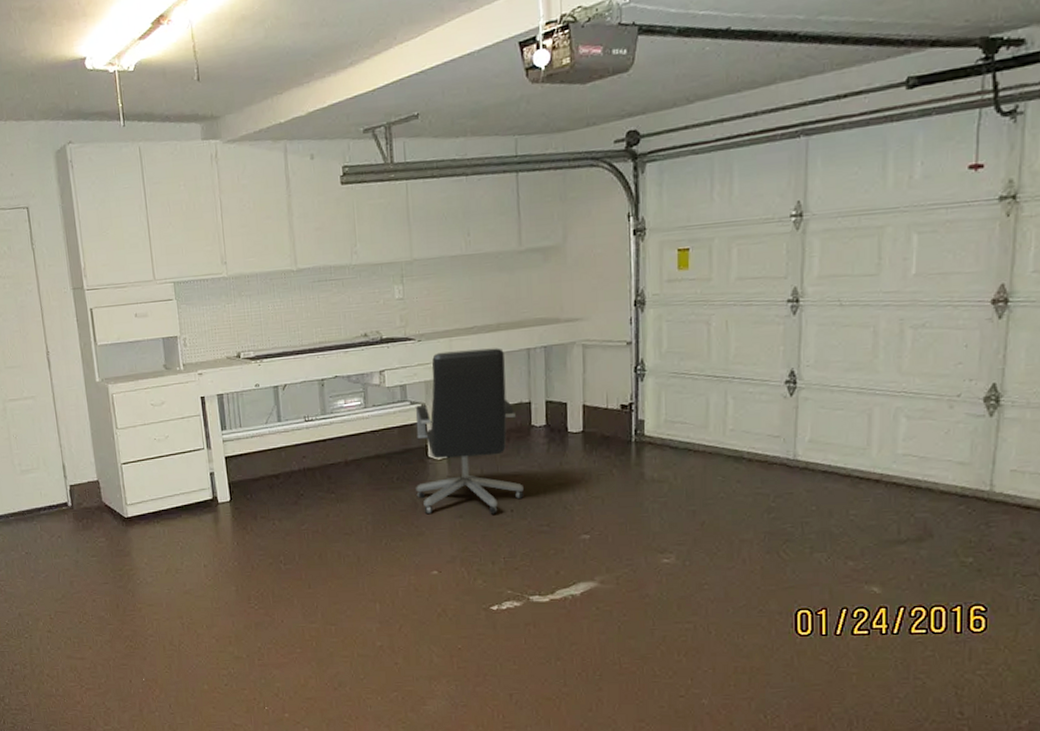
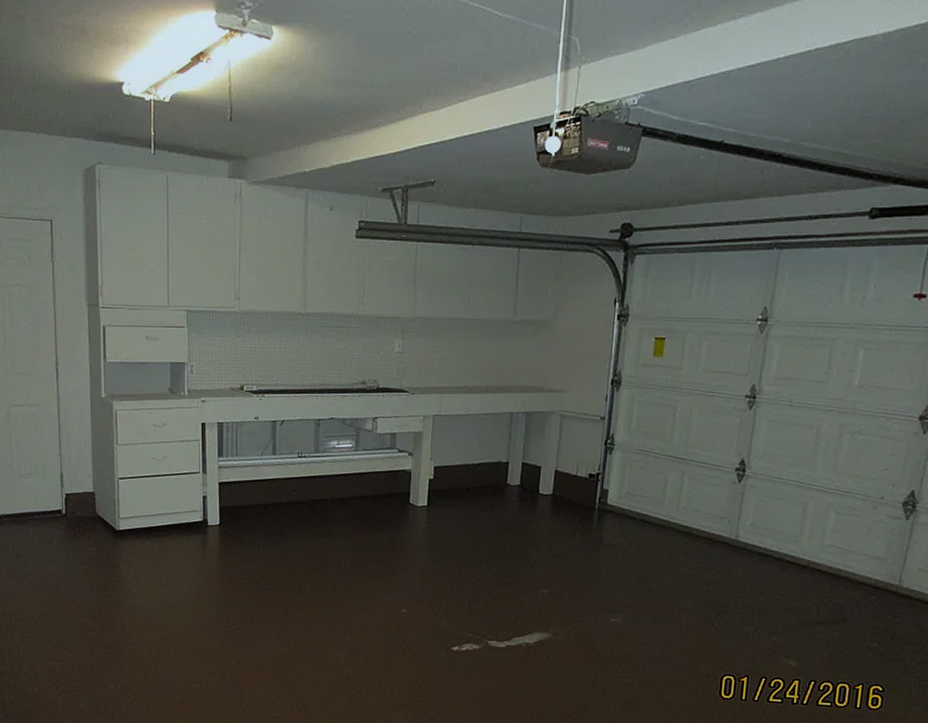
office chair: present [415,348,524,514] -> none [395,407,494,562]

